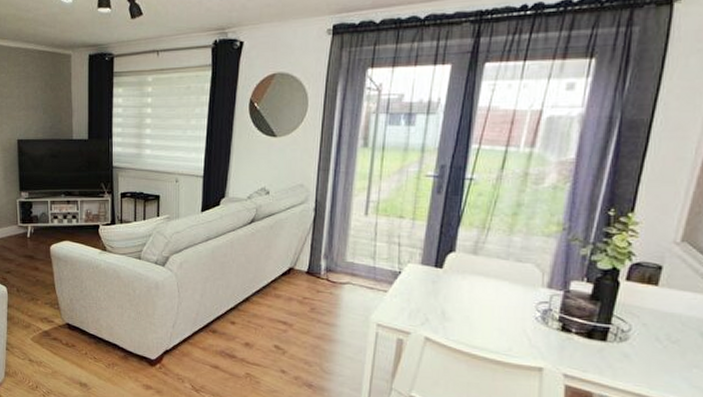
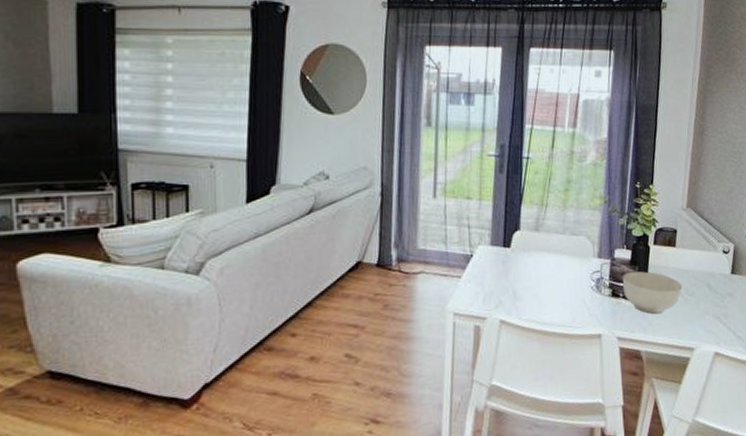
bowl: none [576,306,662,356] -> present [622,270,682,314]

